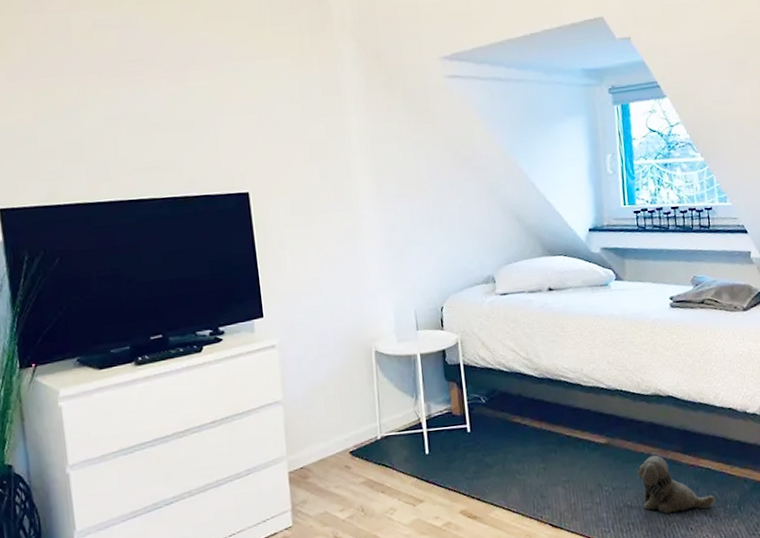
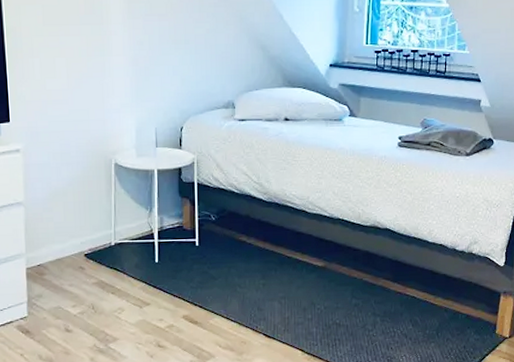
plush toy: present [637,455,716,514] -> none [349,281,417,333]

